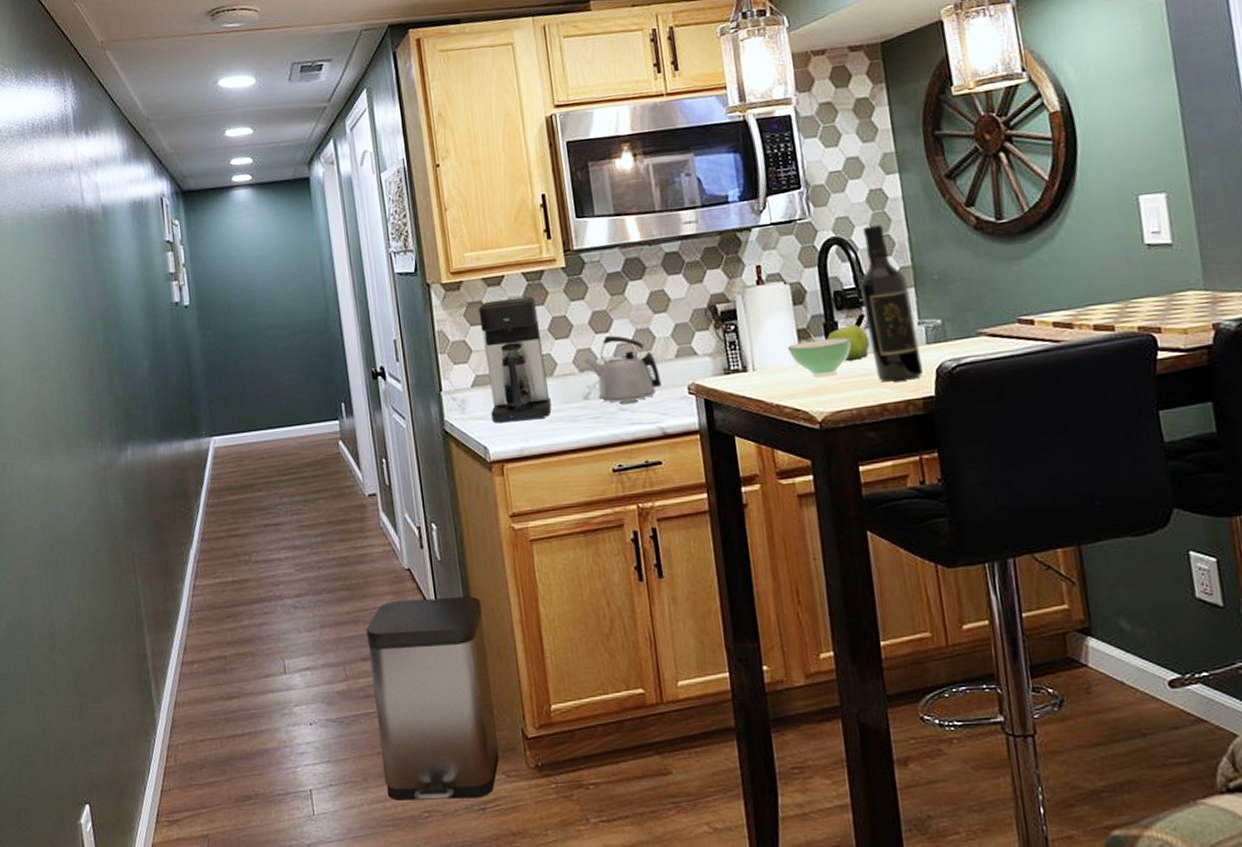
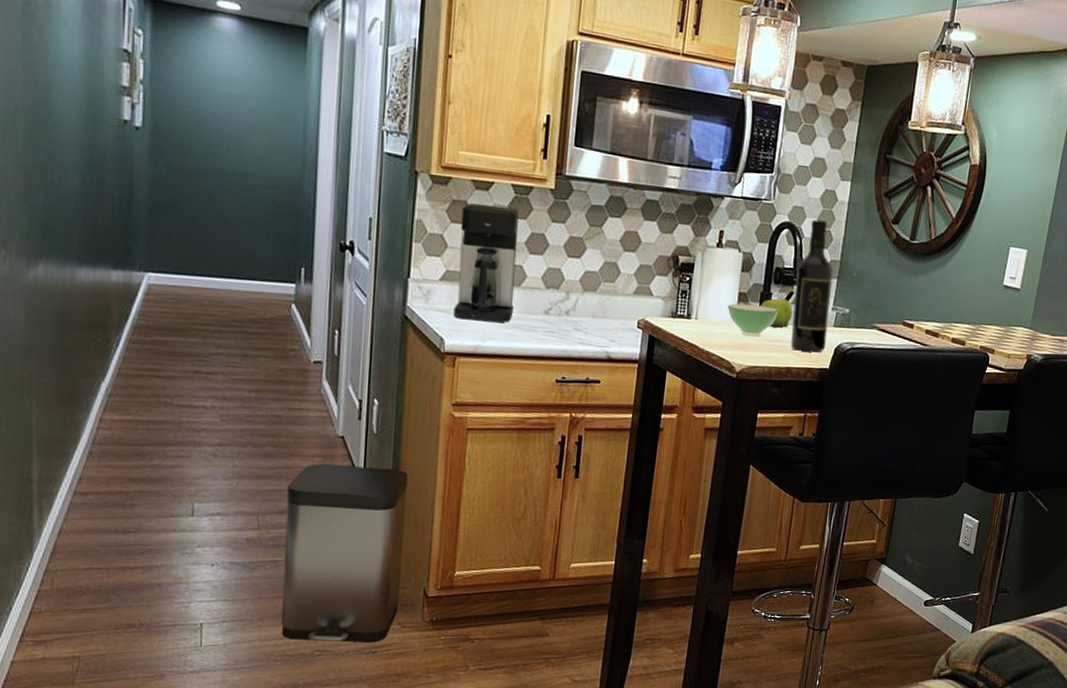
kettle: present [583,335,662,404] -> none [551,260,617,325]

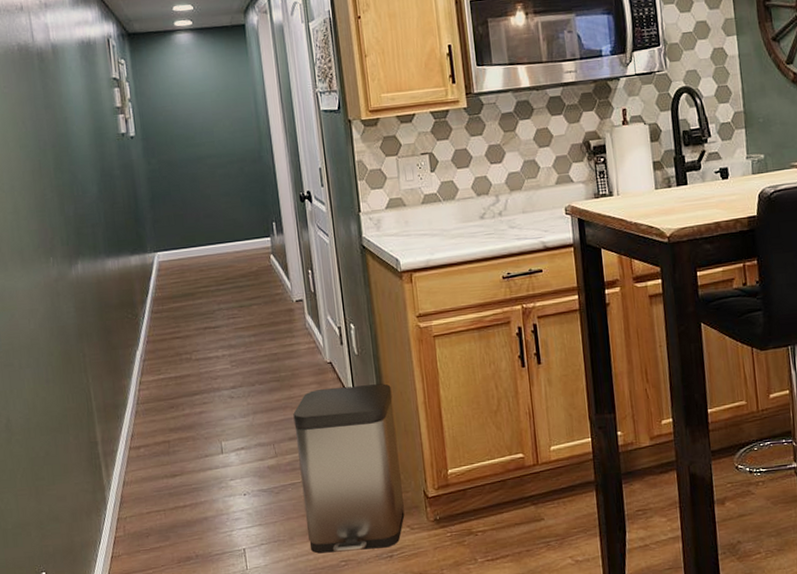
coffee maker: present [453,203,519,323] -> none [393,131,453,239]
bowl: present [727,303,779,337] -> none [645,168,696,201]
fruit: present [760,296,792,329] -> none [676,157,709,189]
wine bottle: present [790,219,833,353] -> none [703,77,749,204]

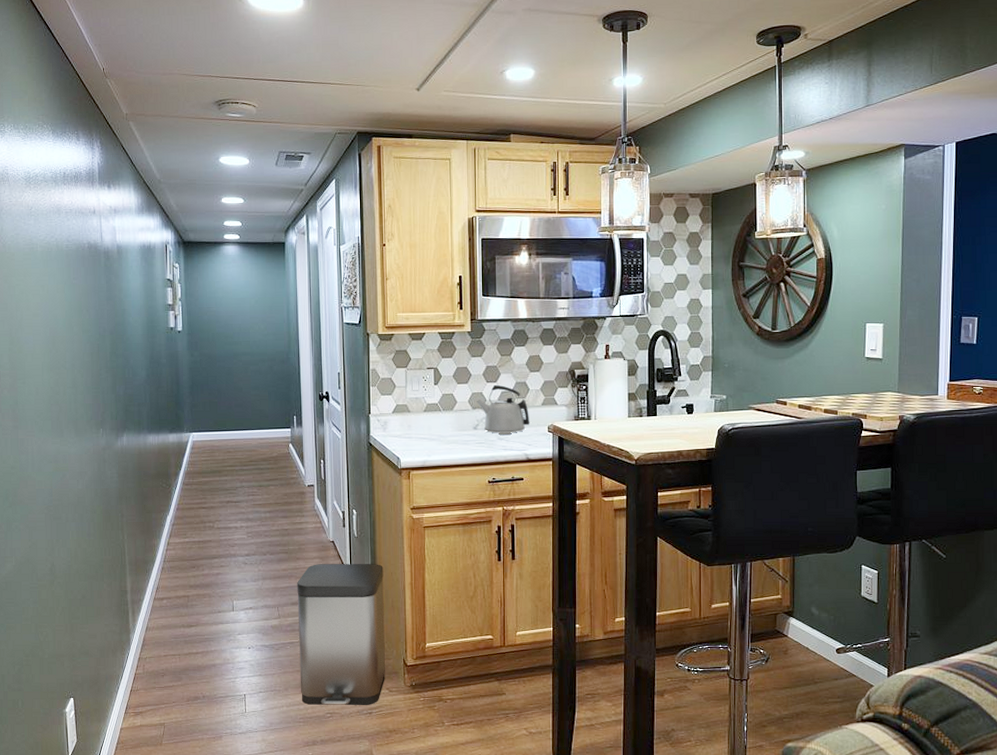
kettle: none [480,165,545,222] -> present [476,384,530,435]

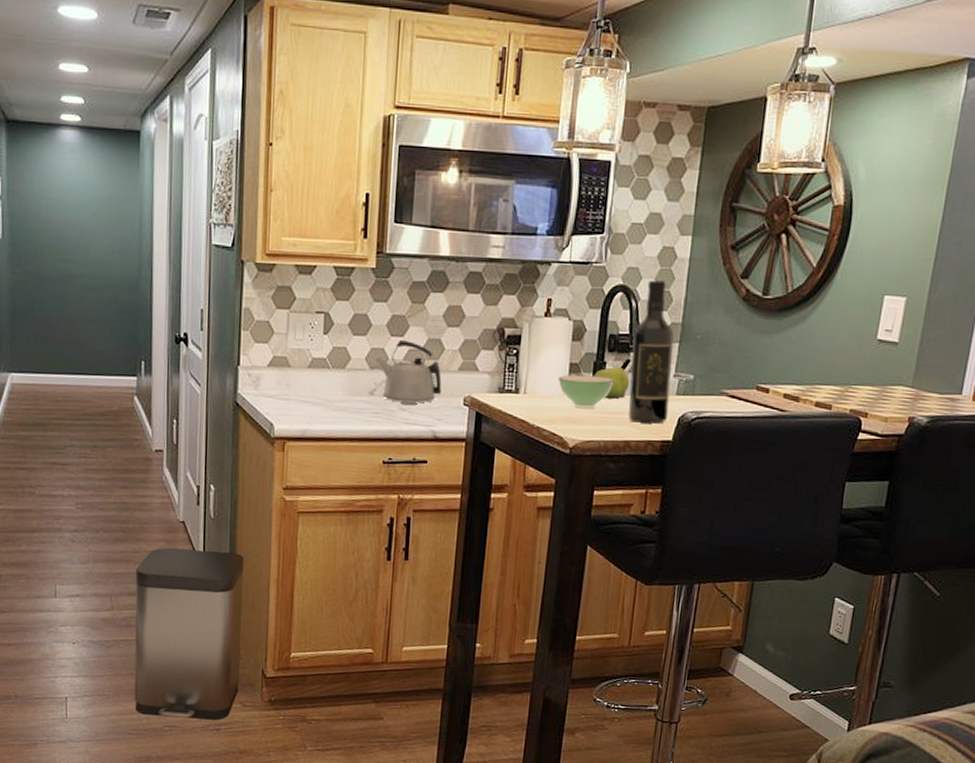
bowl: none [620,402,665,428] -> present [558,375,615,410]
fruit: none [648,393,676,419] -> present [594,365,629,400]
wine bottle: none [675,324,709,436] -> present [628,280,674,424]

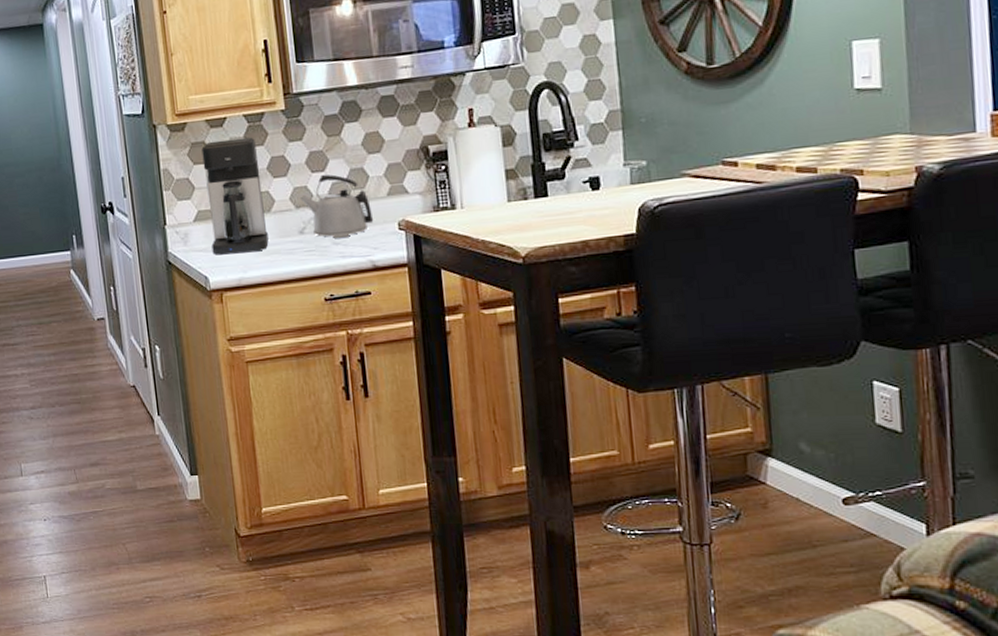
pedal bin: present [134,548,244,720] -> none [94,411,214,587]
coffee maker: none [281,288,341,406] -> present [201,137,269,255]
bowl: present [558,375,615,410] -> none [495,177,558,216]
fruit: present [594,365,629,400] -> none [534,164,575,201]
wine bottle: present [628,280,674,424] -> none [569,69,626,220]

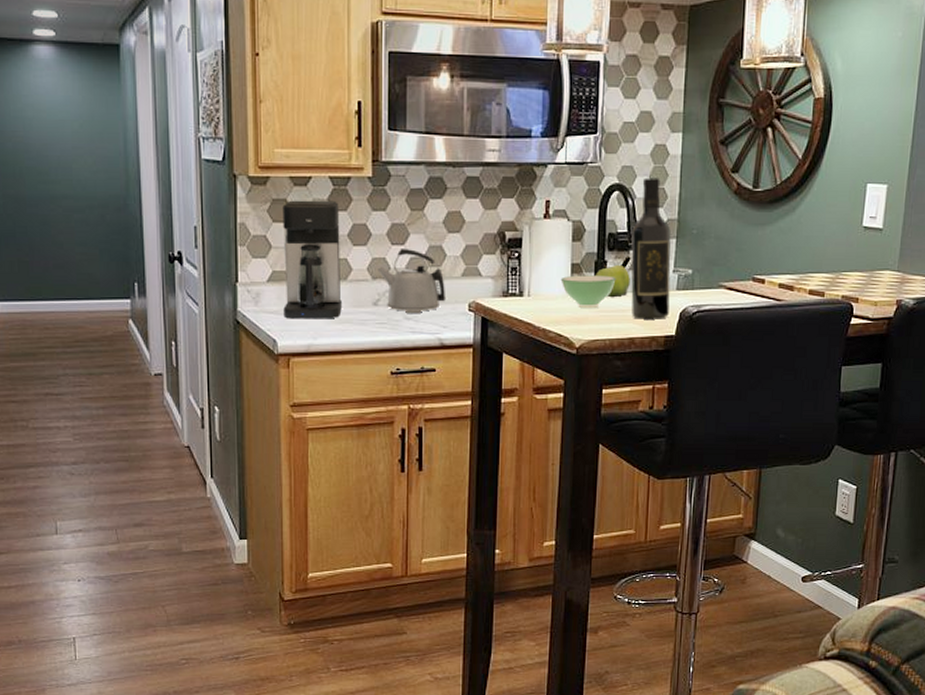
bowl: none [495,177,558,216] -> present [560,275,616,309]
fruit: none [534,164,575,201] -> present [595,264,630,298]
wine bottle: none [569,69,626,220] -> present [631,177,671,319]

